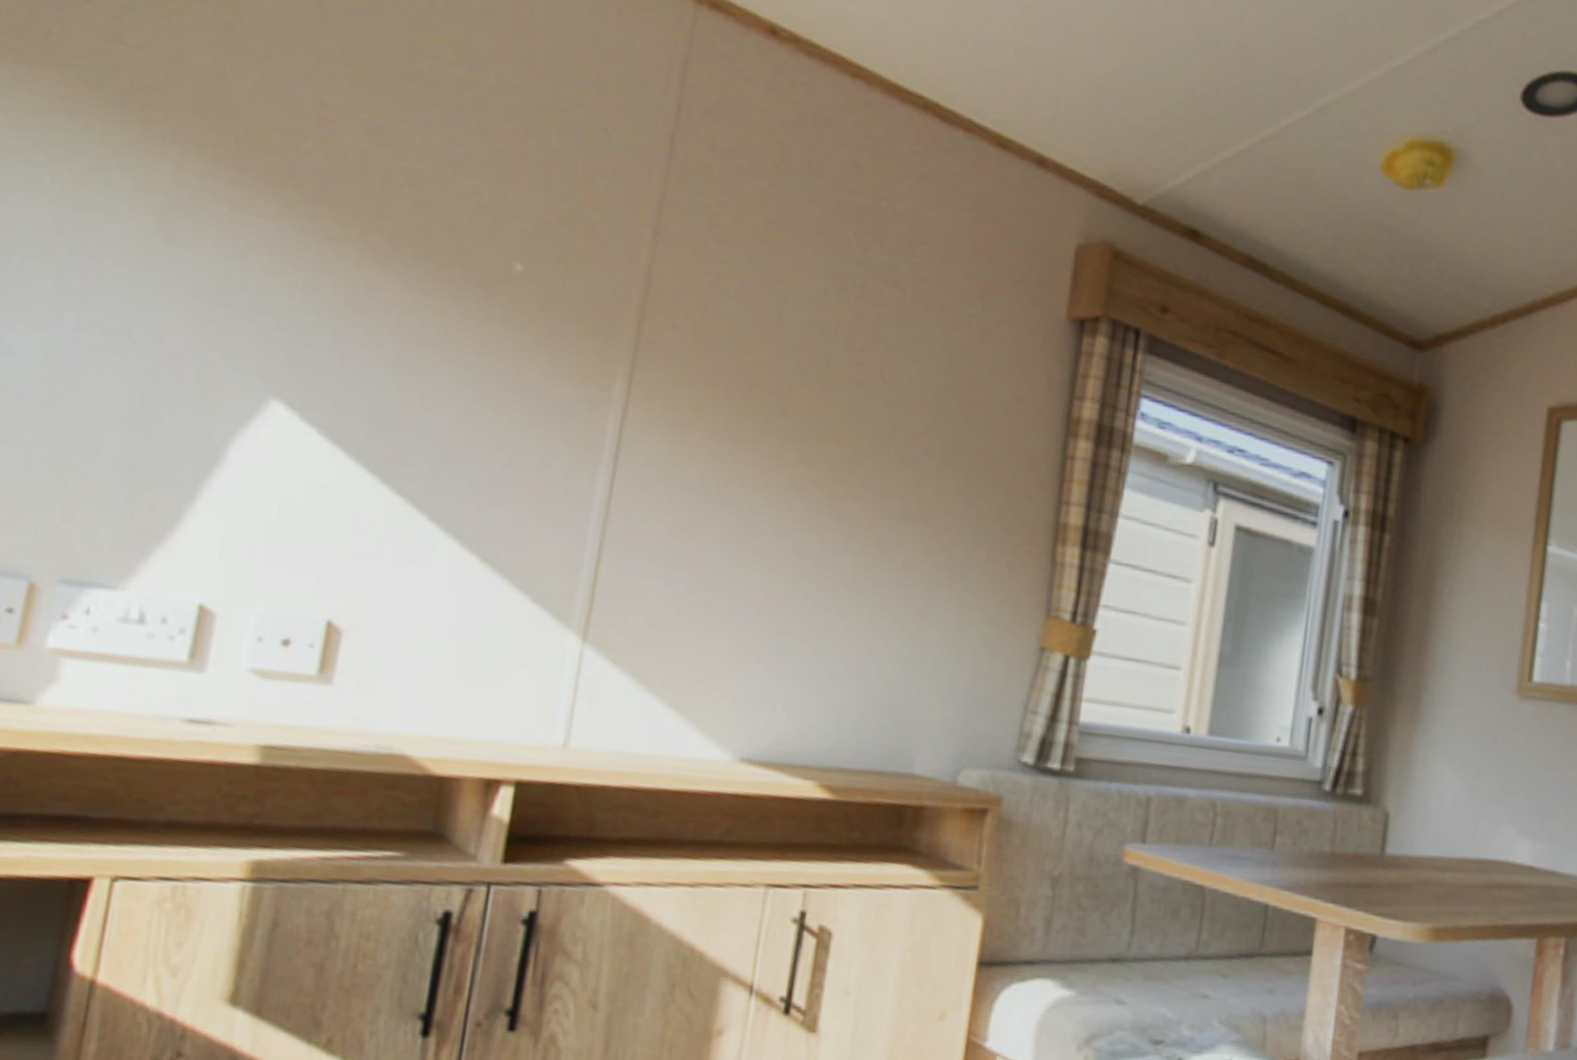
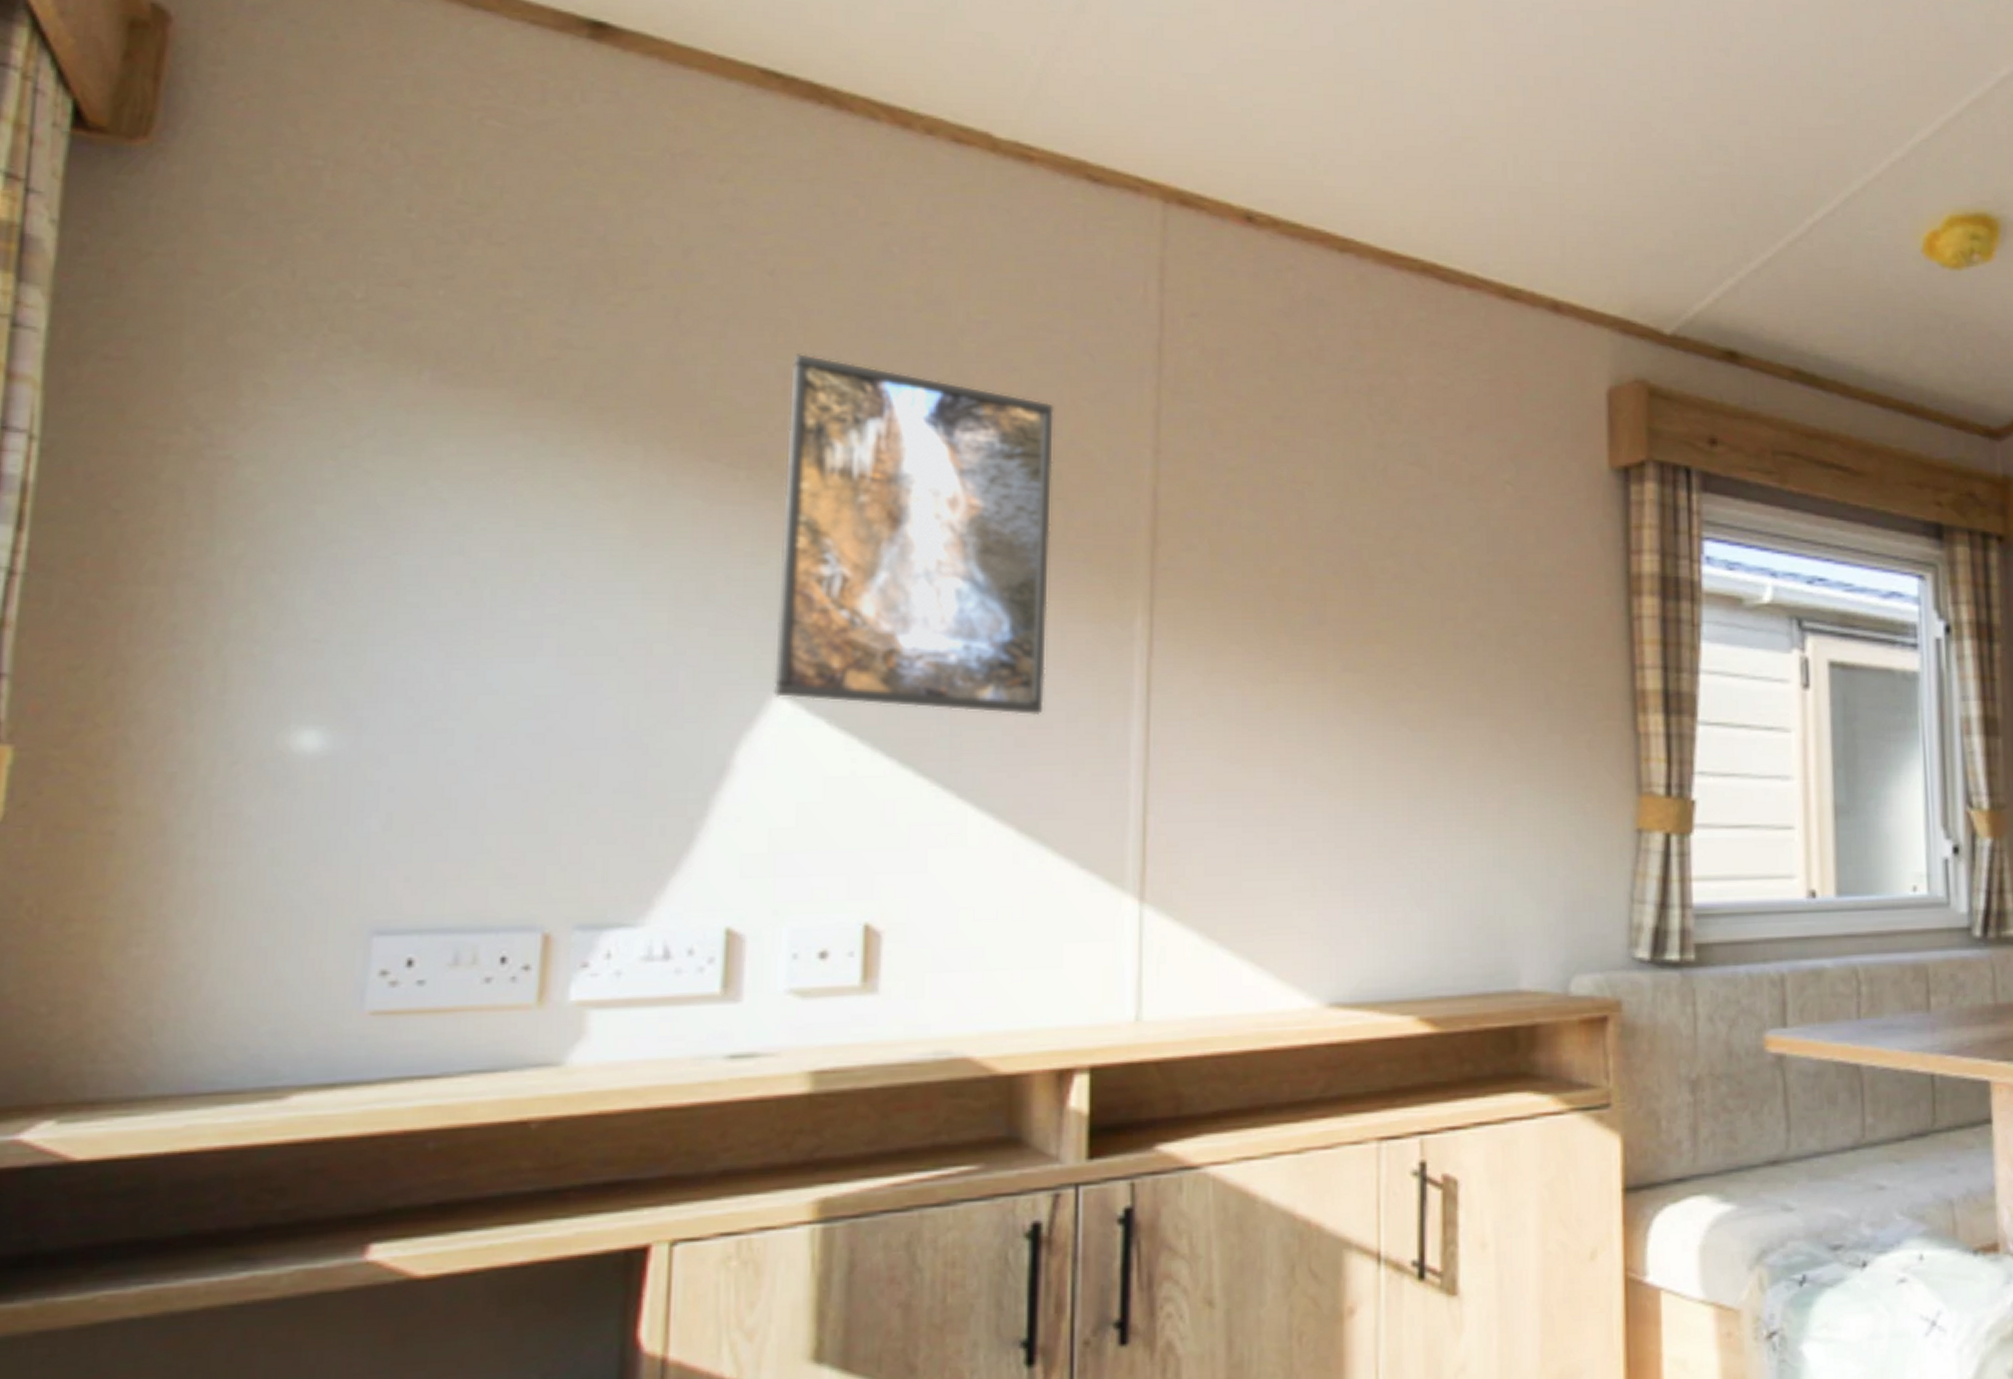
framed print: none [272,86,567,457] -> present [774,354,1054,716]

